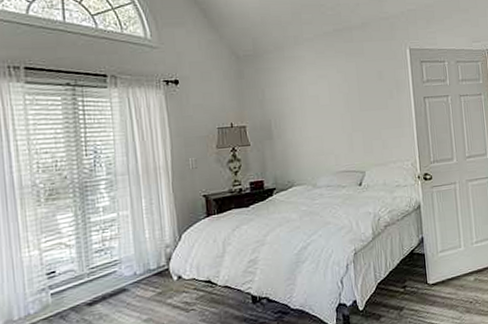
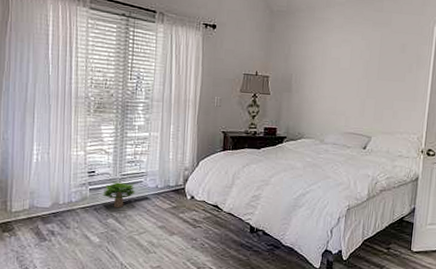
potted plant: none [68,276,110,310] -> present [102,181,136,208]

